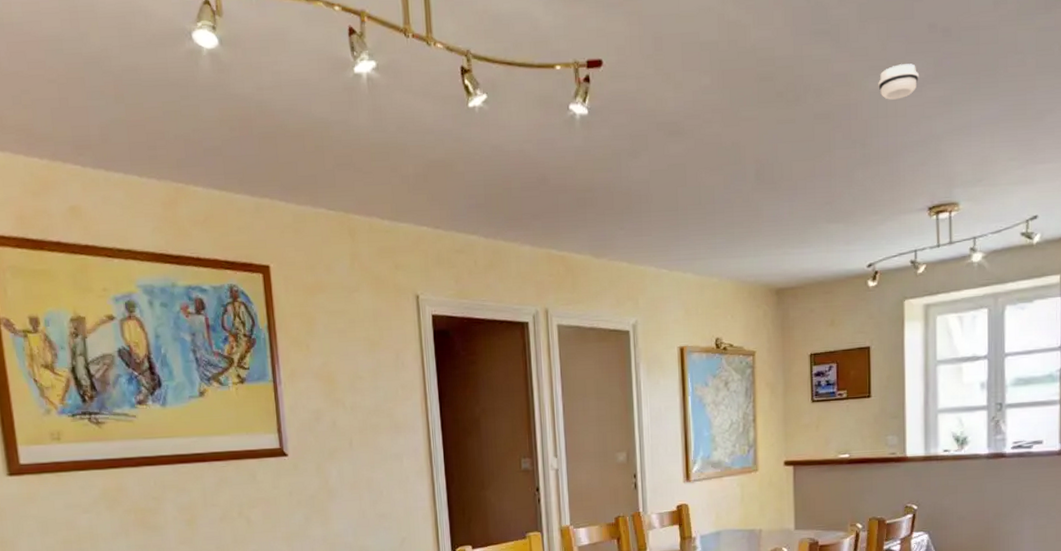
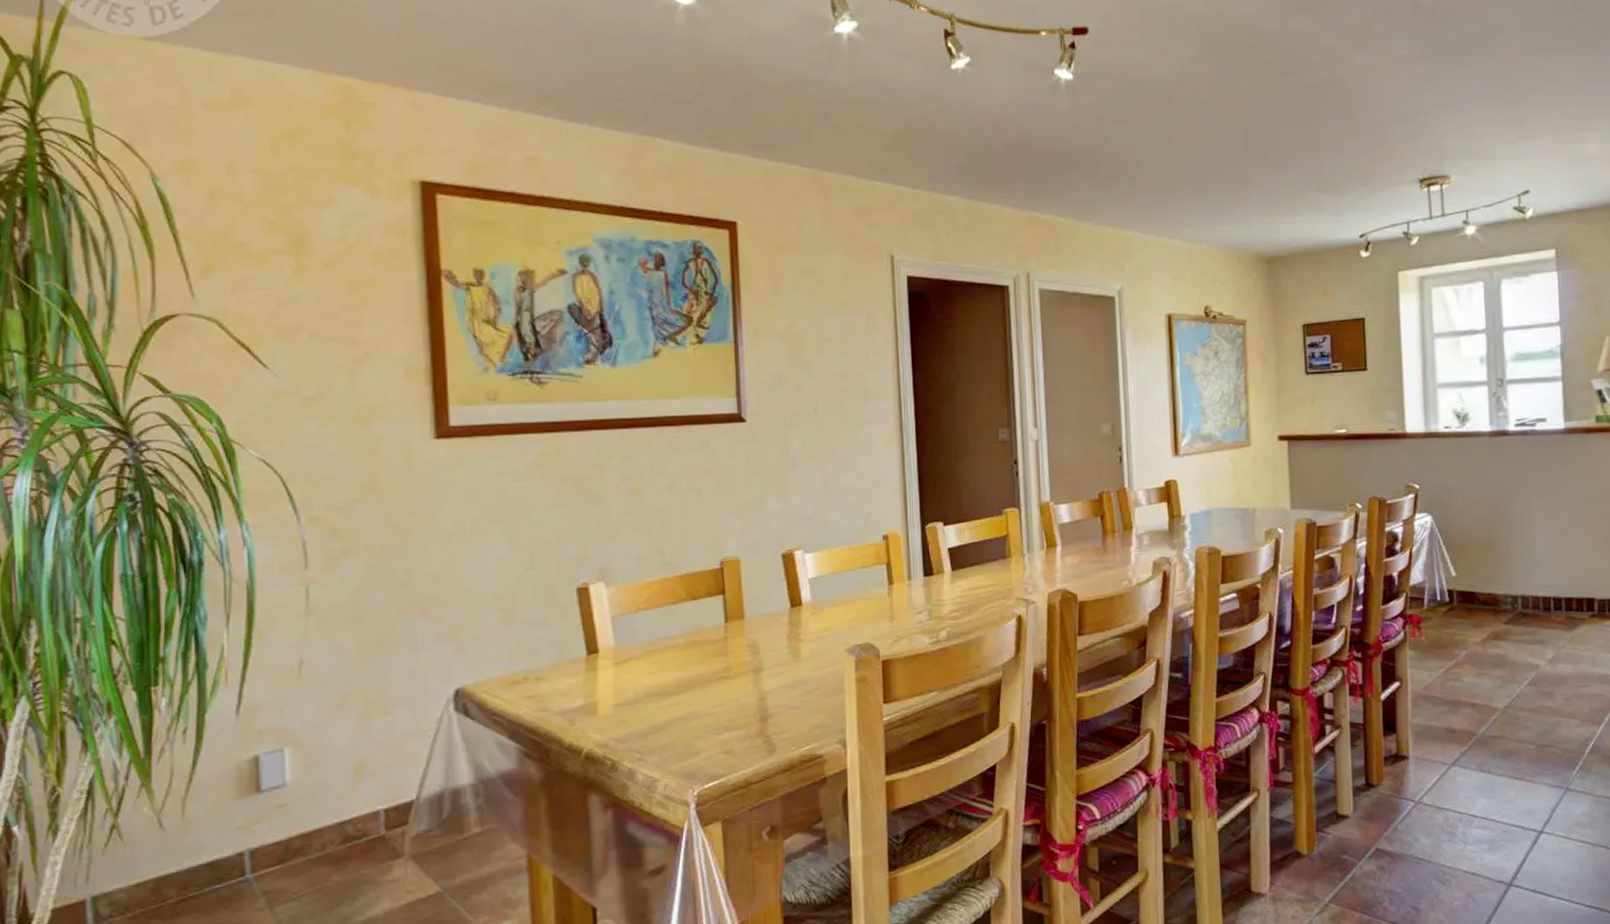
smoke detector: present [878,64,920,100] -> none [1365,40,1406,74]

